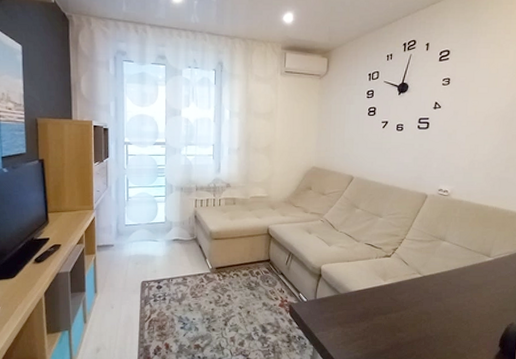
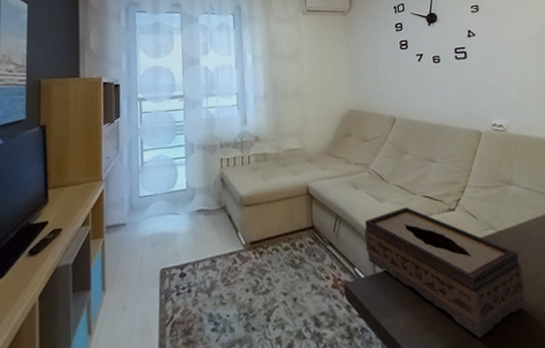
tissue box: none [311,251,438,351] -> present [364,207,526,339]

